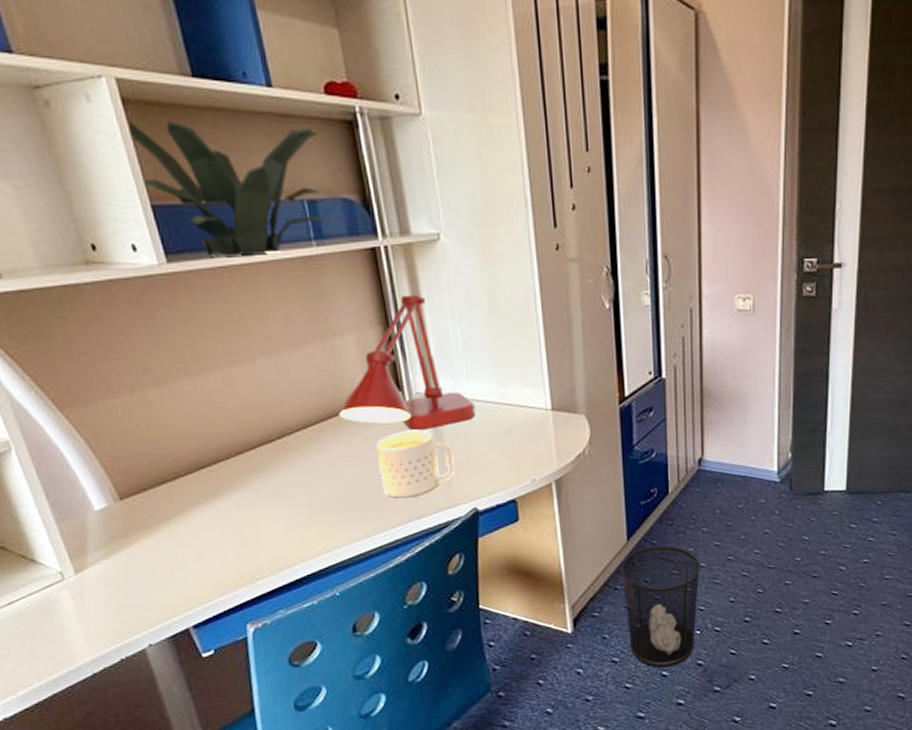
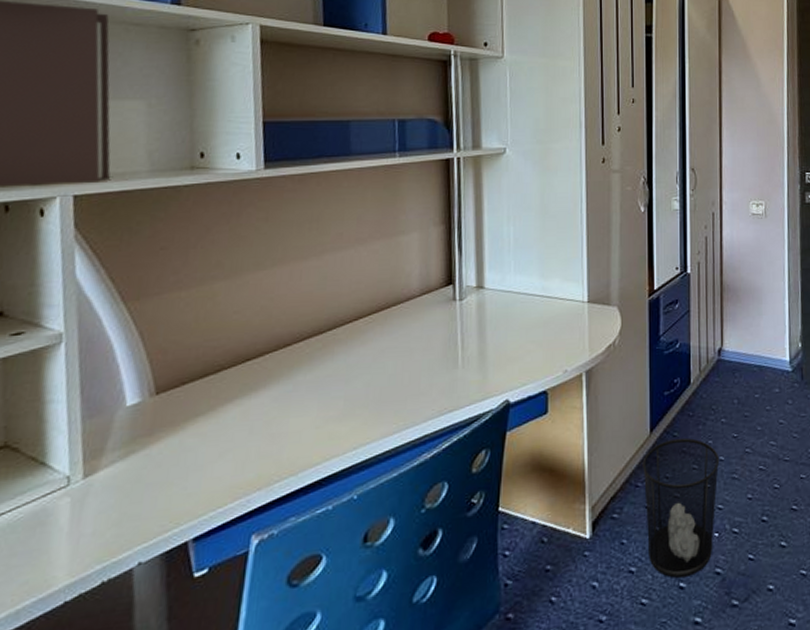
plant: present [125,119,325,257] -> none [258,55,416,164]
desk lamp: present [338,295,476,431] -> none [391,198,519,322]
mug: present [376,430,455,498] -> none [421,322,492,391]

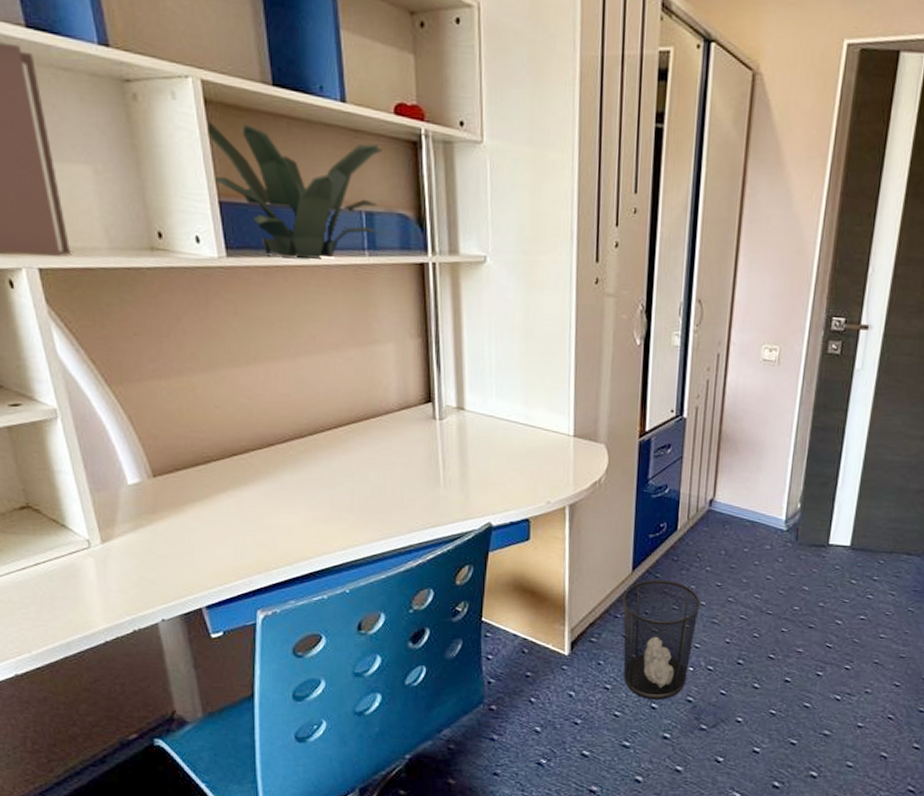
plant: none [258,55,416,164] -> present [205,118,382,259]

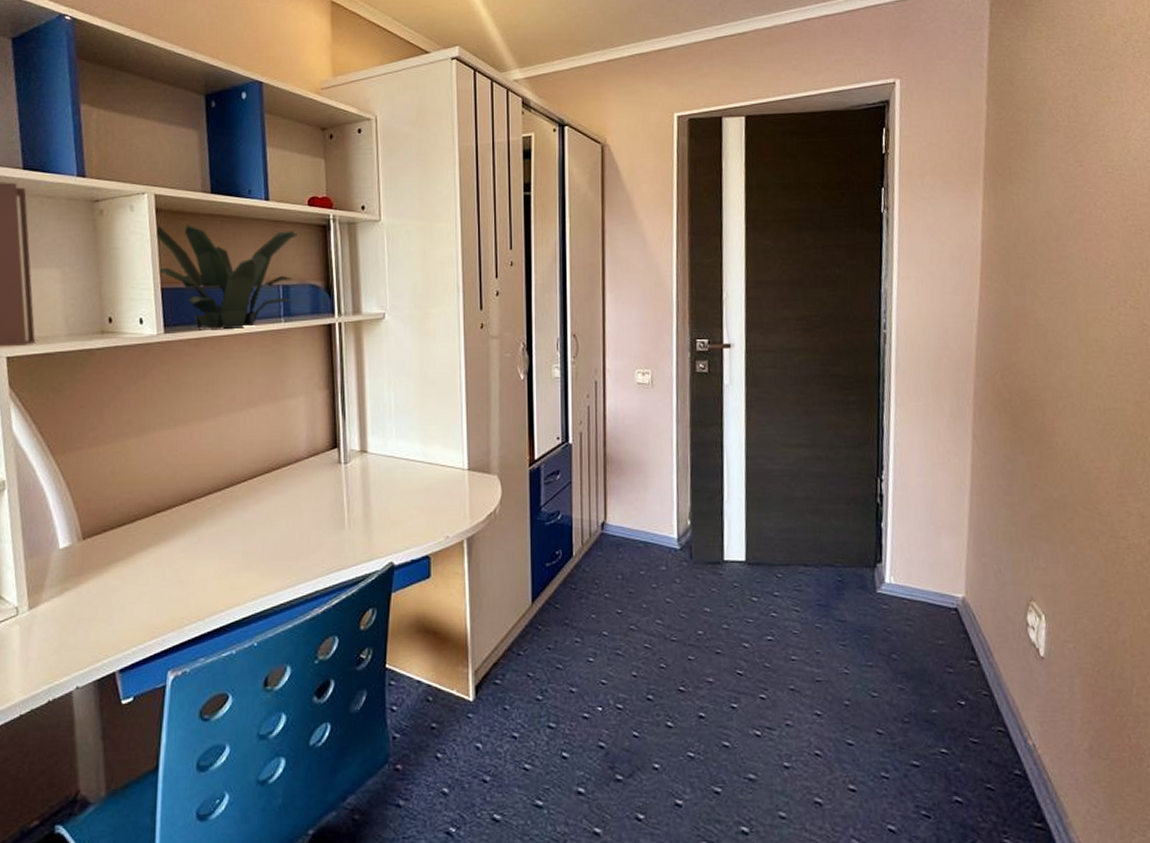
waste bin: present [622,579,701,700] -> none [524,610,603,747]

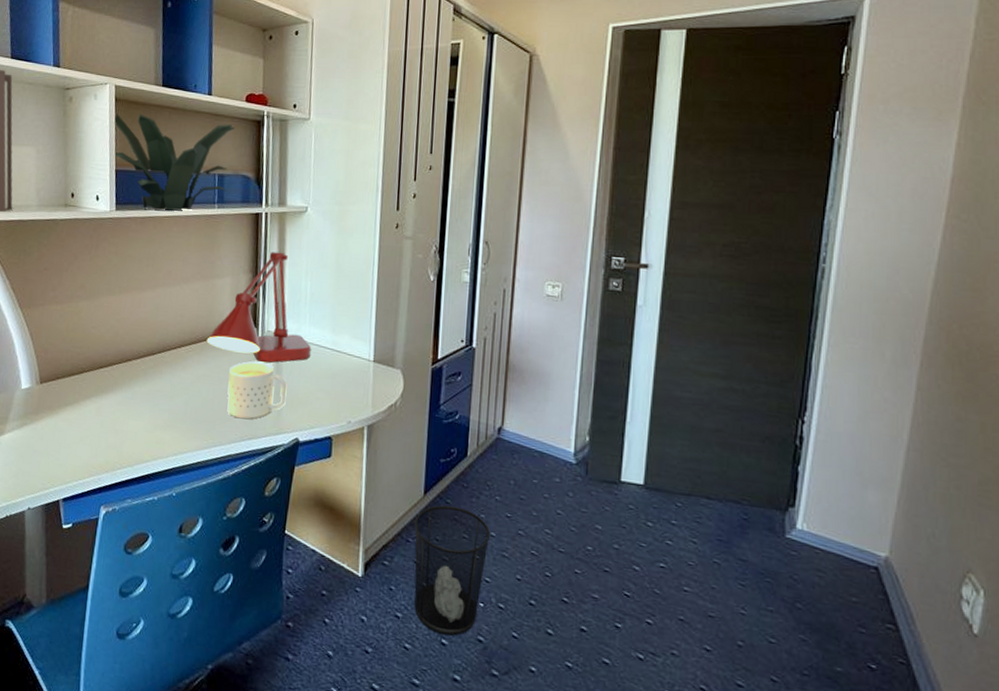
desk lamp: none [281,364,401,485] -> present [206,251,312,363]
mug: none [310,485,376,549] -> present [228,361,287,420]
waste bin: none [524,610,603,747] -> present [414,505,491,636]

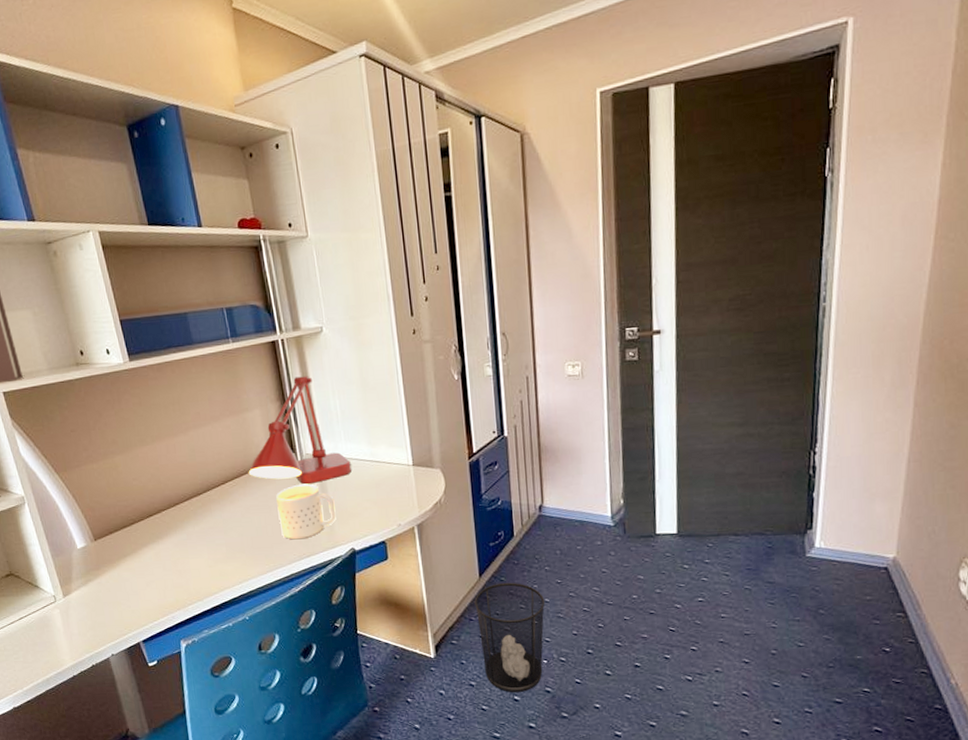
plant: present [113,111,234,211] -> none [104,254,239,355]

